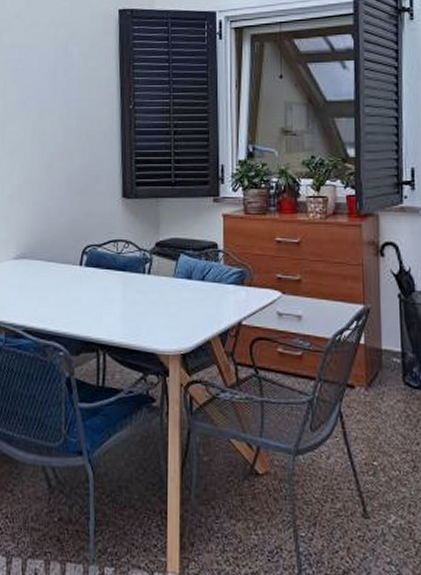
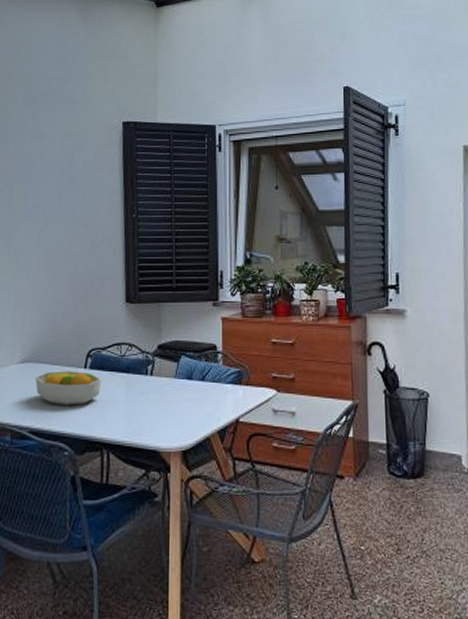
fruit bowl: none [30,268,98,304] -> present [35,371,102,406]

